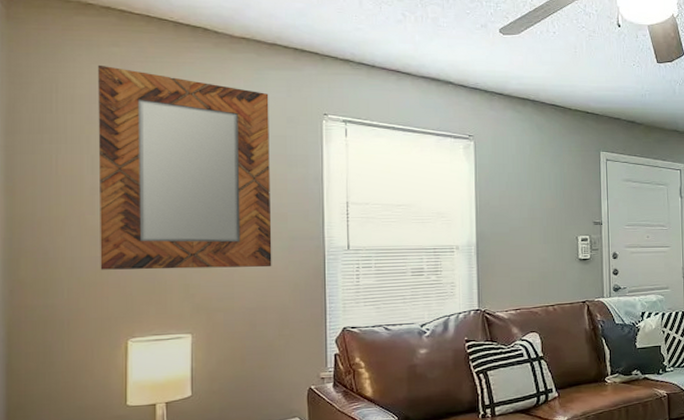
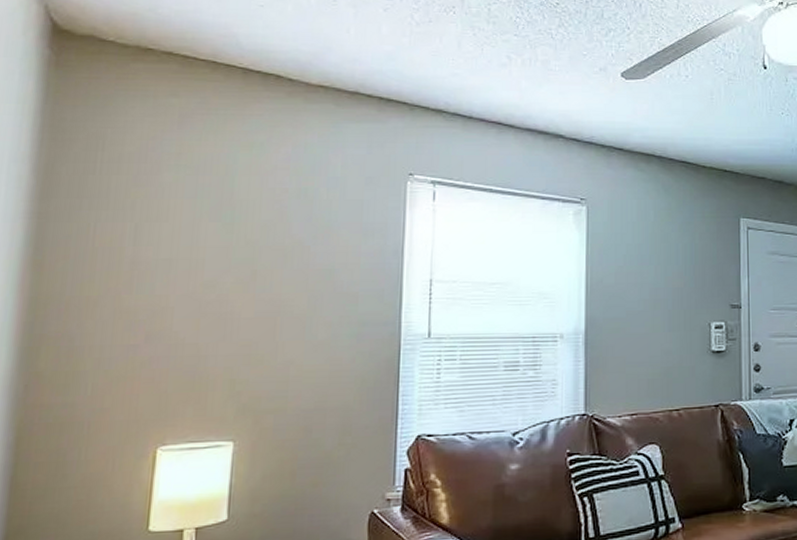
home mirror: present [98,64,272,270] -> none [132,118,346,361]

